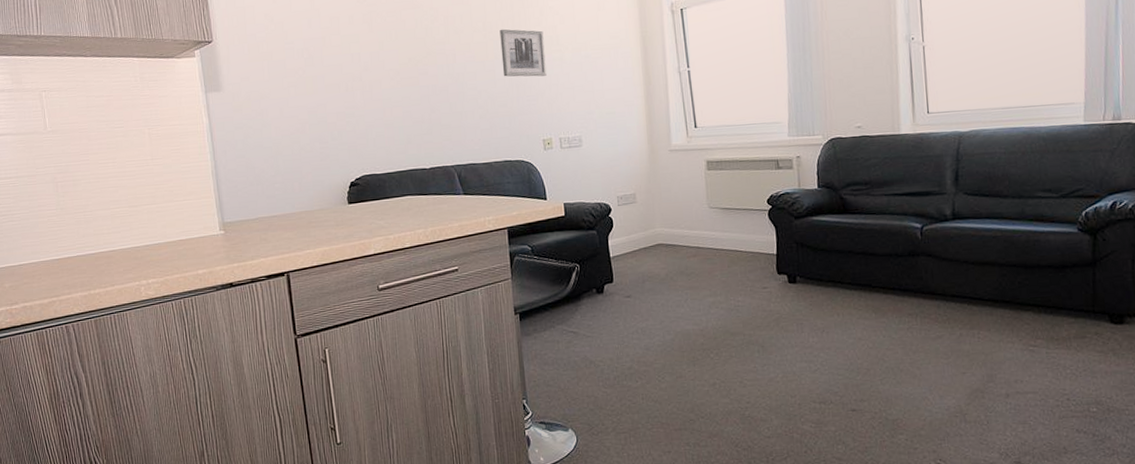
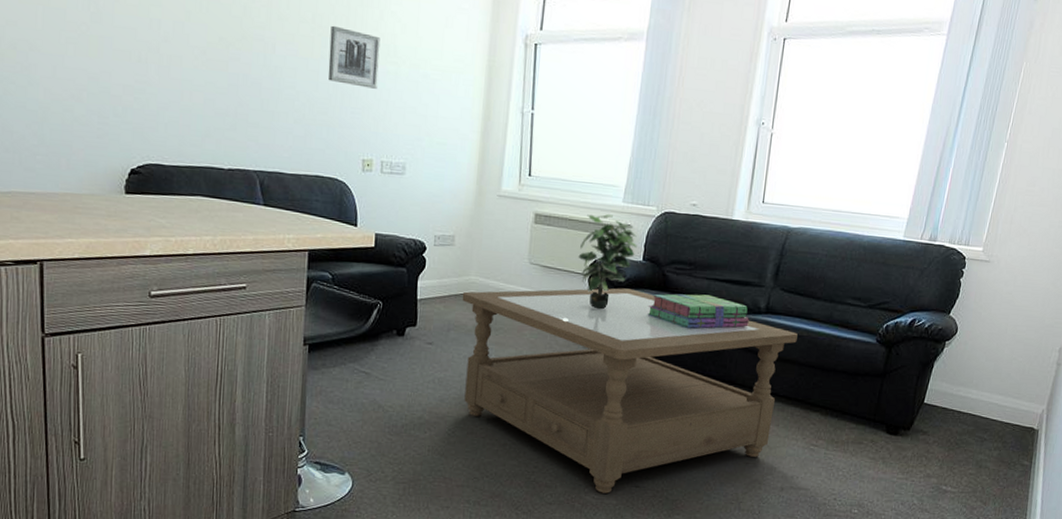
coffee table: none [651,216,992,421] -> present [462,288,798,494]
potted plant: none [754,150,810,241] -> present [578,214,637,310]
stack of books: none [831,210,937,246] -> present [647,294,749,329]

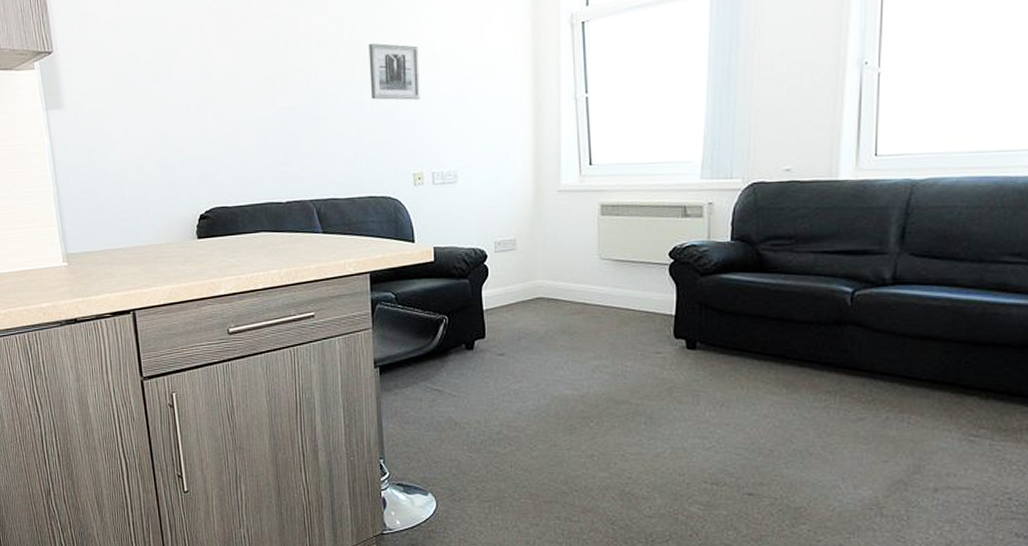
coffee table: present [462,288,798,494] -> none [530,274,938,503]
potted plant: present [578,214,637,310] -> none [654,194,723,301]
stack of books: present [647,294,749,329] -> none [743,271,872,311]

